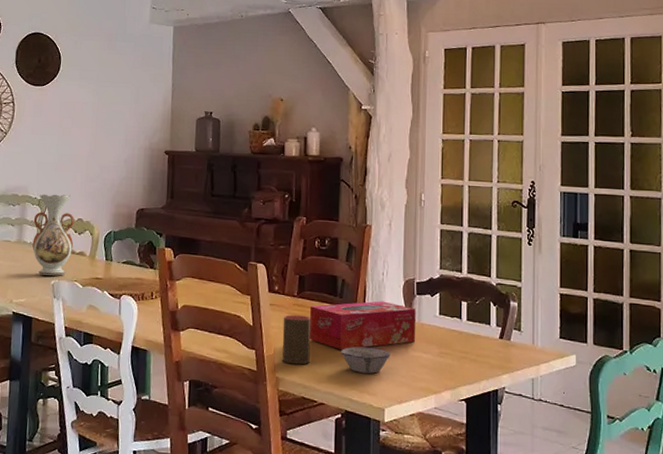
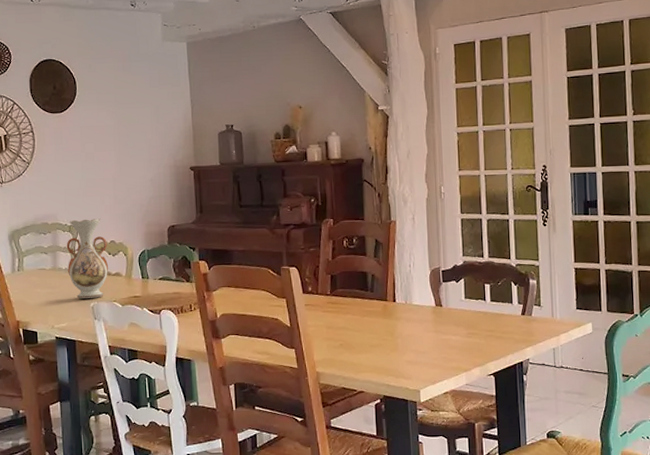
cup: present [282,314,311,365] -> none [319,312,347,359]
tissue box: present [309,301,415,350] -> none [344,291,444,340]
bowl: present [340,346,390,374] -> none [375,335,422,360]

